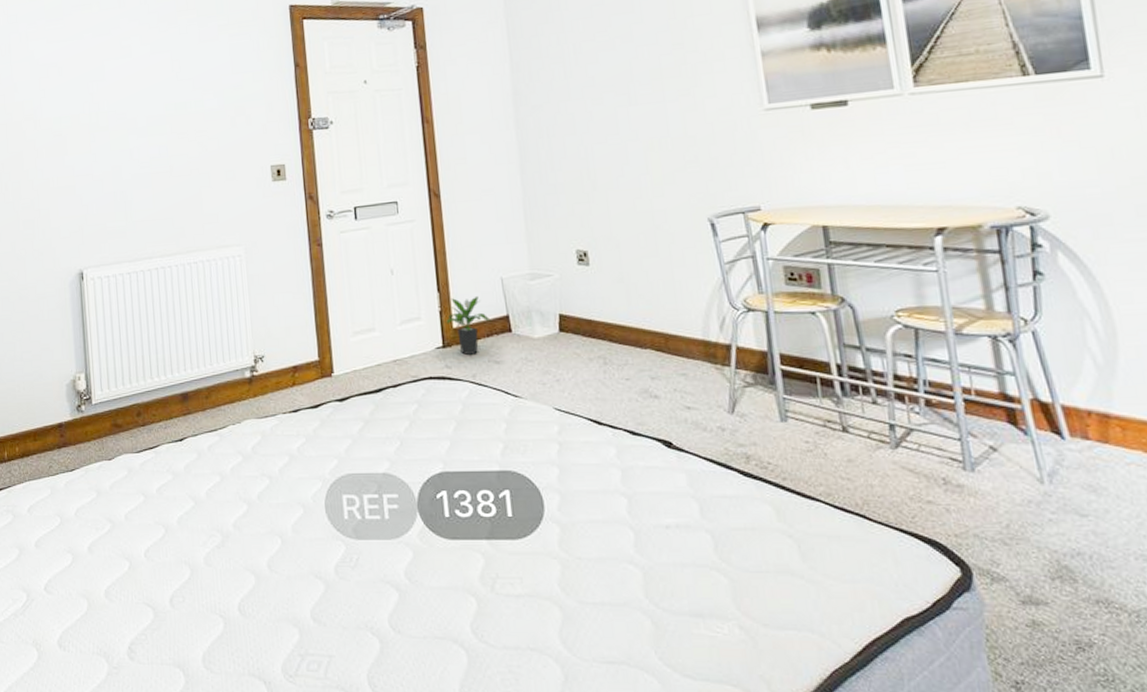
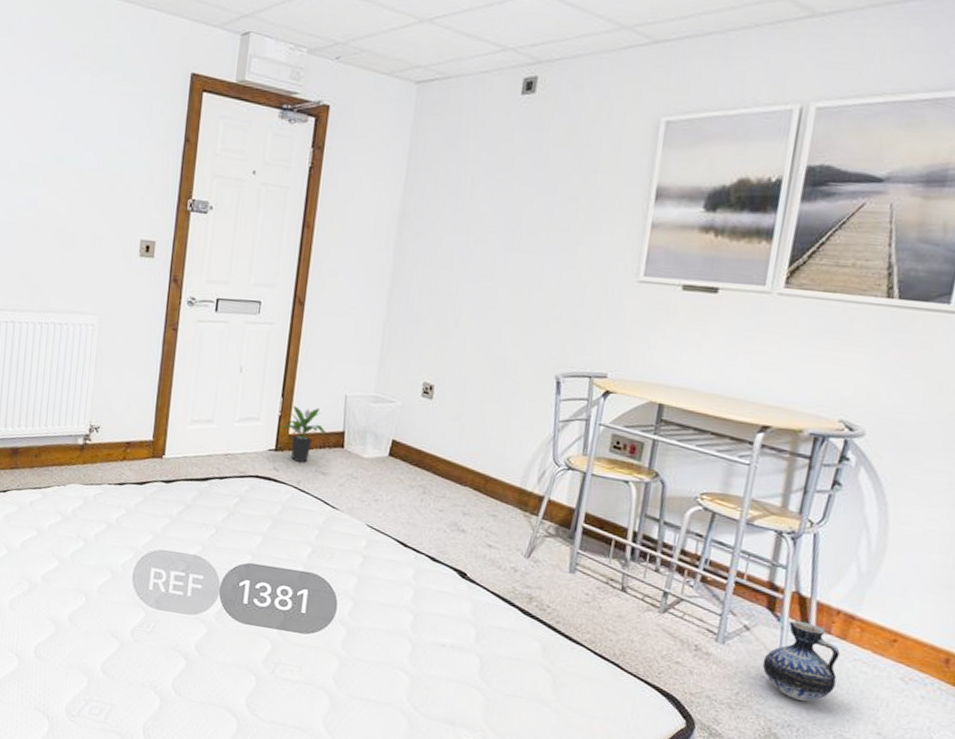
ceramic jug: none [1023,431,1116,523] -> present [762,620,840,702]

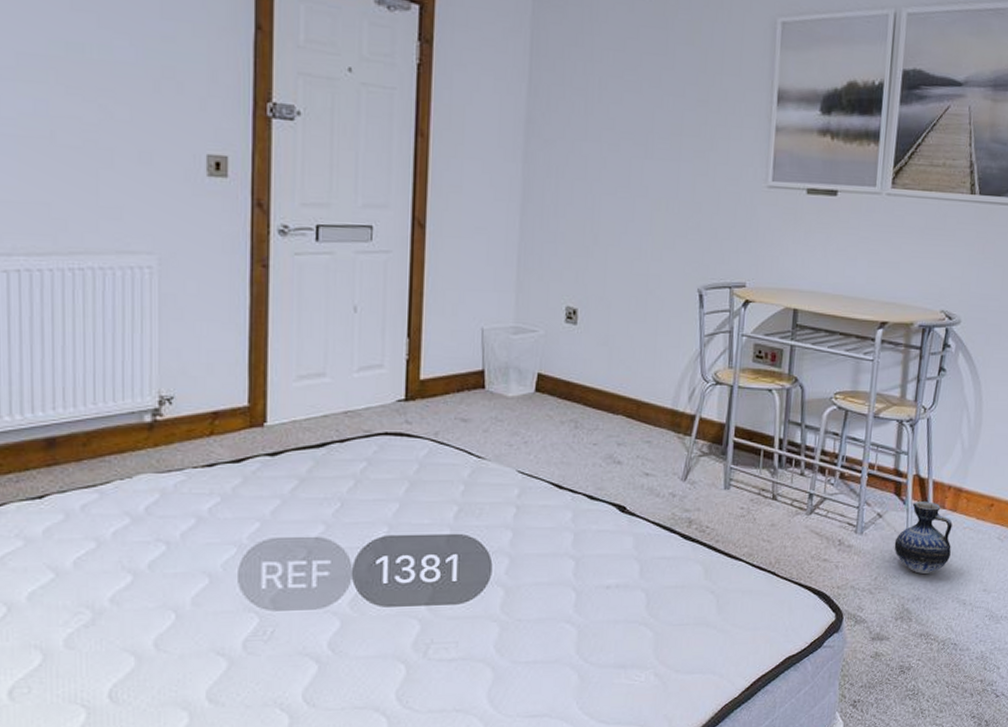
potted plant: present [281,406,327,463] -> none [409,345,464,412]

